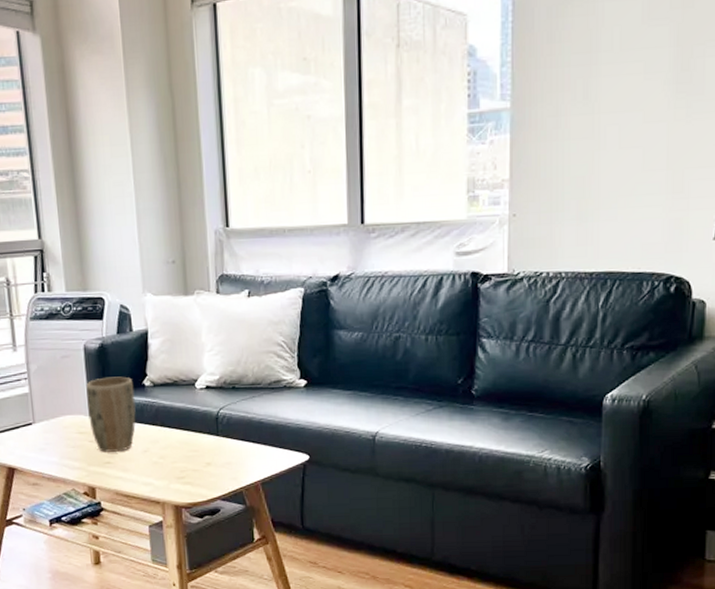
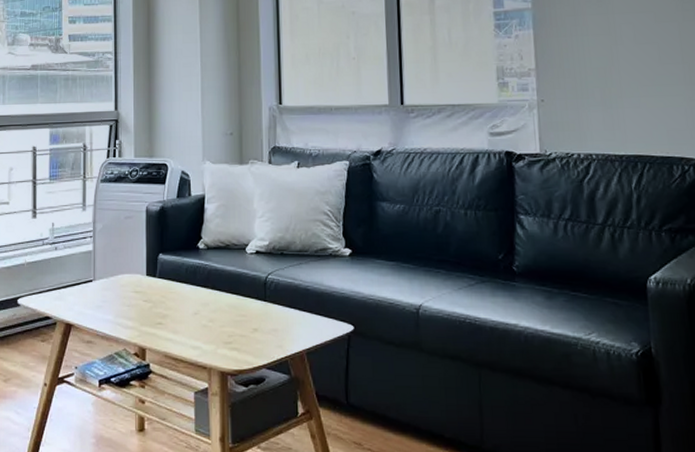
plant pot: present [86,376,136,452] -> none [145,238,189,313]

